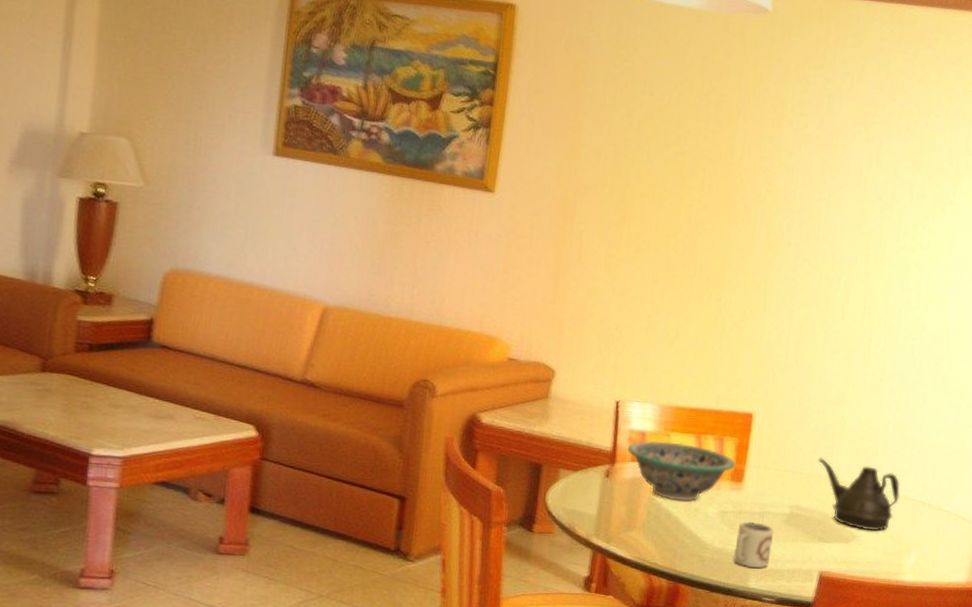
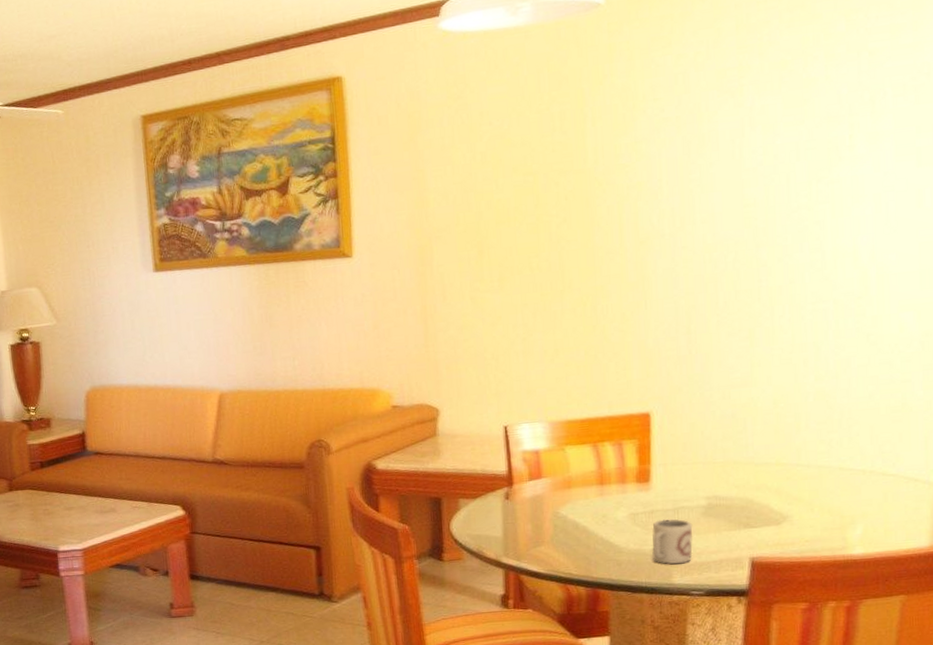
decorative bowl: present [627,441,735,502] -> none [522,454,639,511]
teapot: present [818,458,900,531] -> none [730,443,833,510]

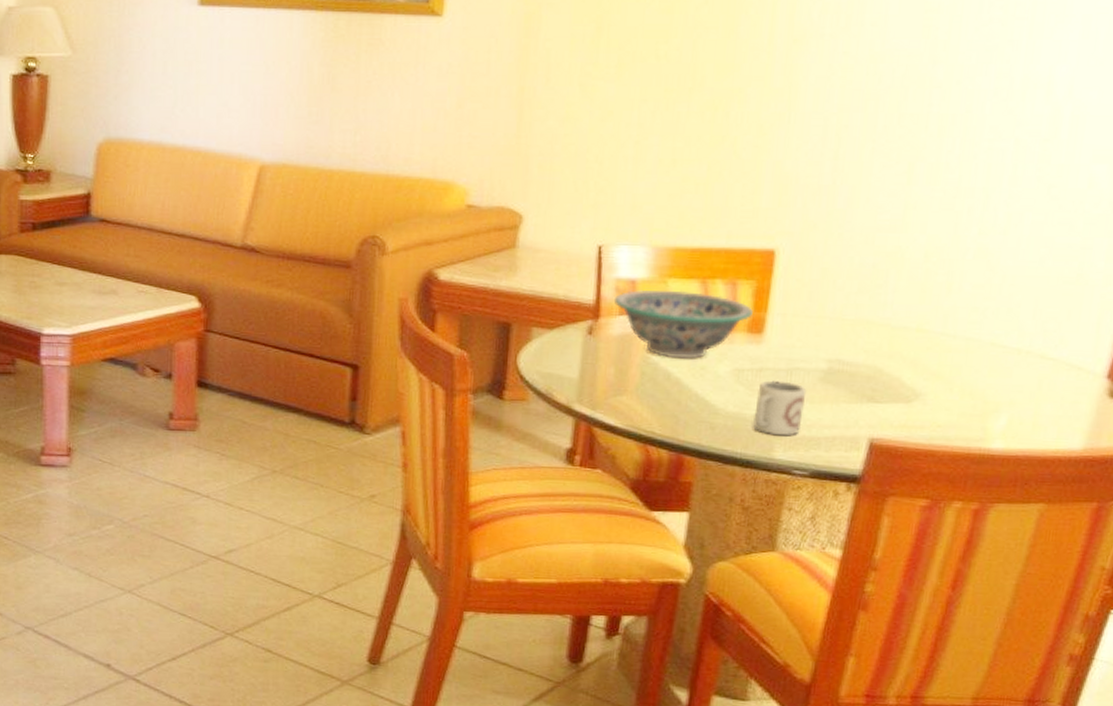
decorative bowl: none [522,454,639,511] -> present [613,289,753,359]

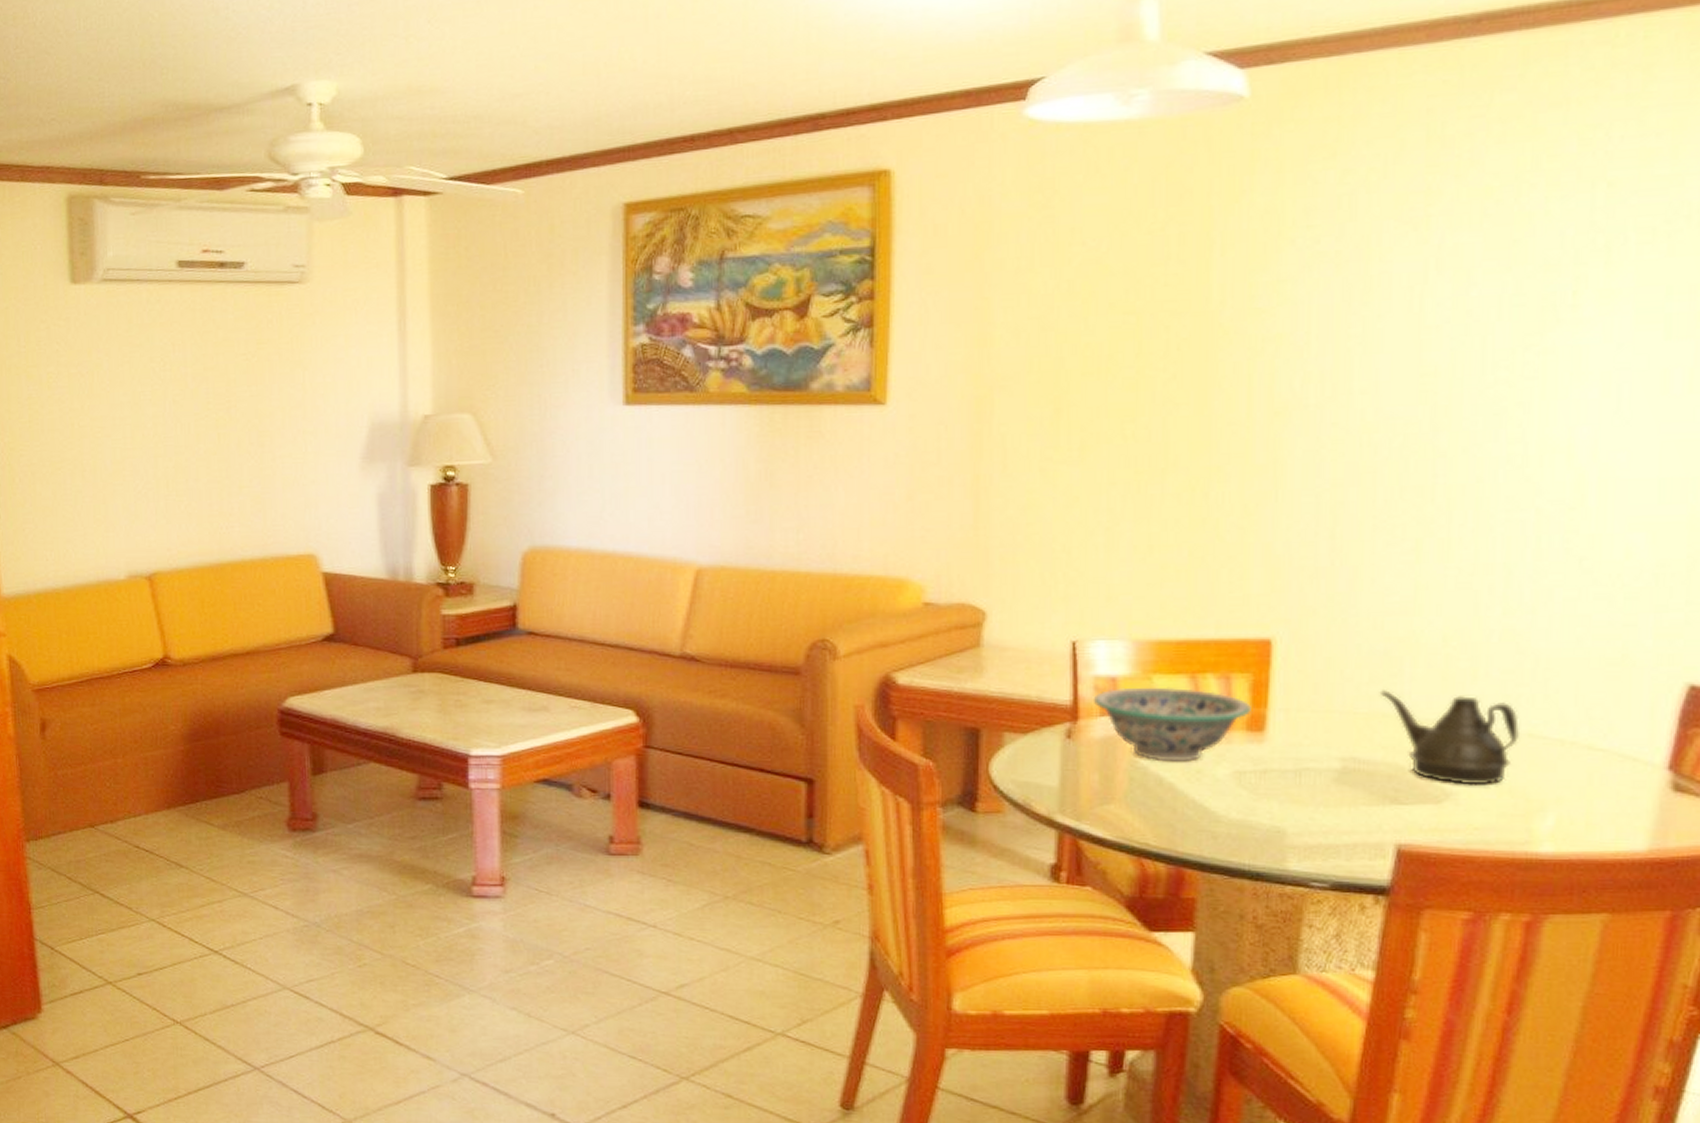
cup: present [752,379,807,437] -> none [1259,781,1320,845]
teapot: none [865,299,984,388] -> present [1379,690,1519,786]

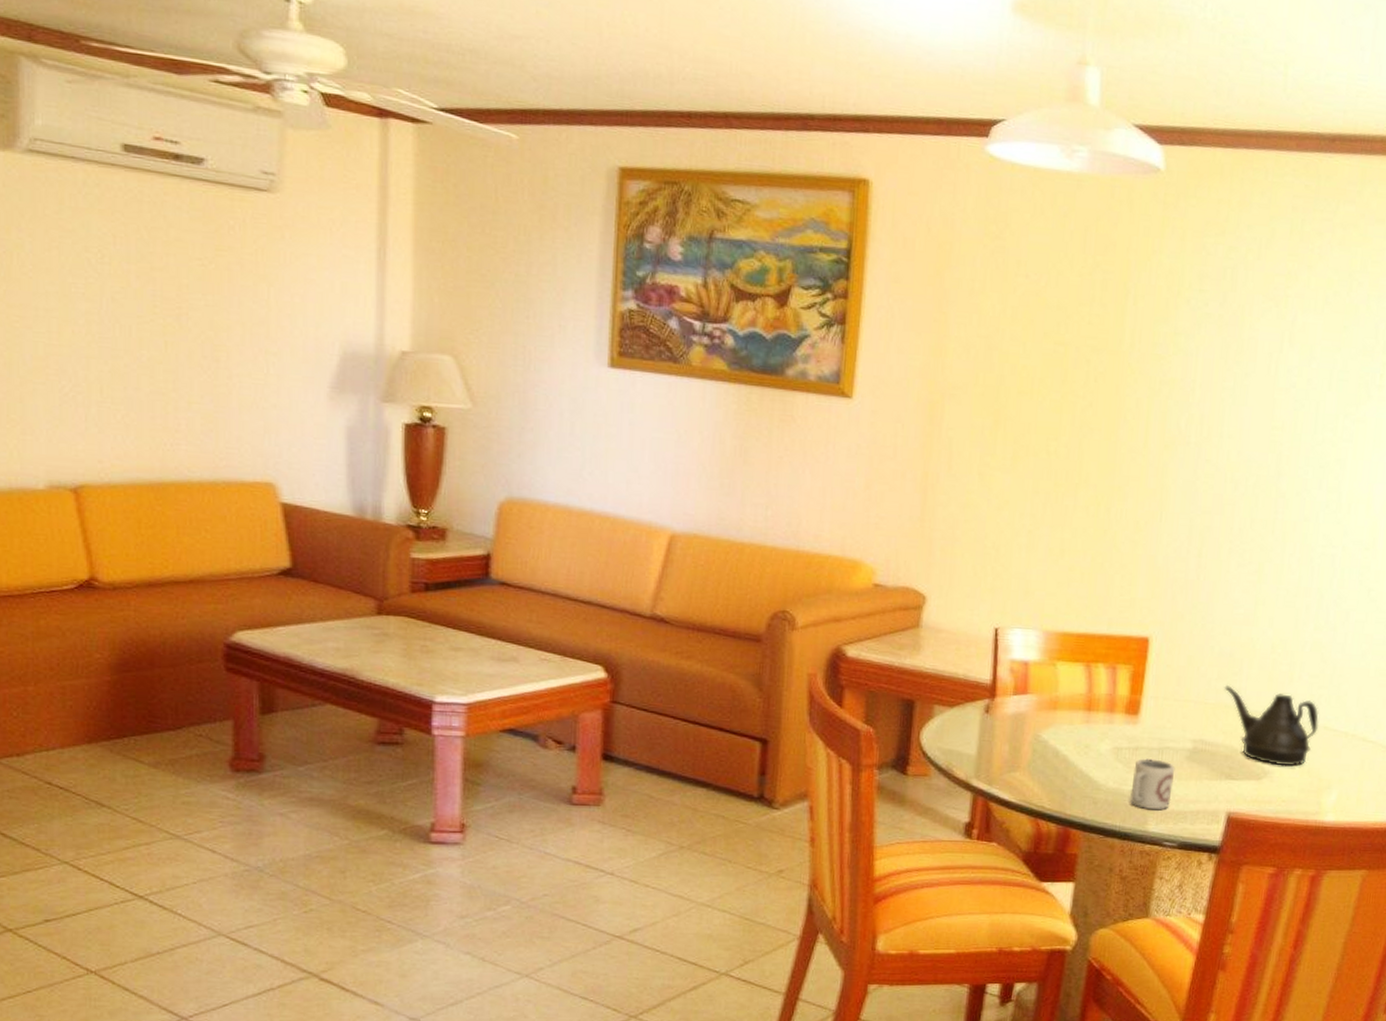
decorative bowl: present [1093,687,1251,762] -> none [1008,671,1130,738]
cup: none [1259,781,1320,845] -> present [1129,757,1175,811]

